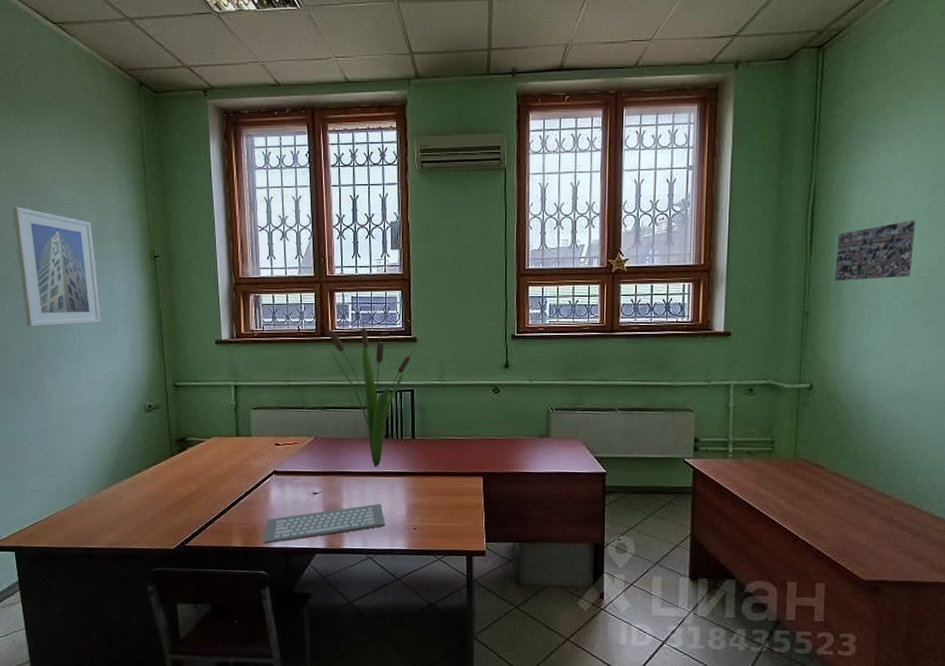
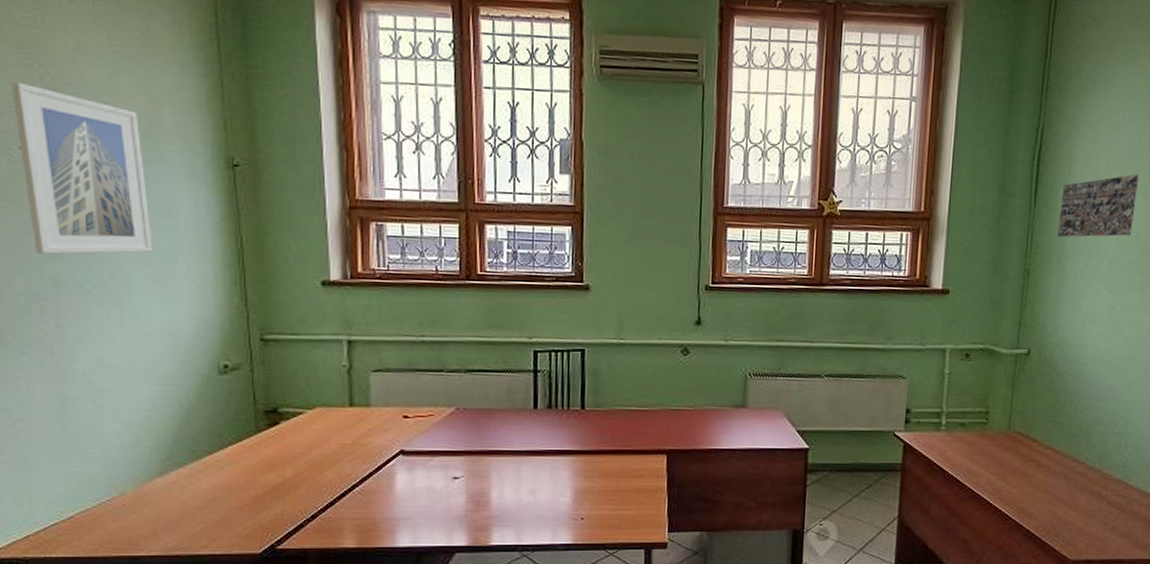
computer keyboard: present [263,503,385,544] -> none [385,489,545,543]
plant: present [319,317,420,466] -> none [464,255,593,443]

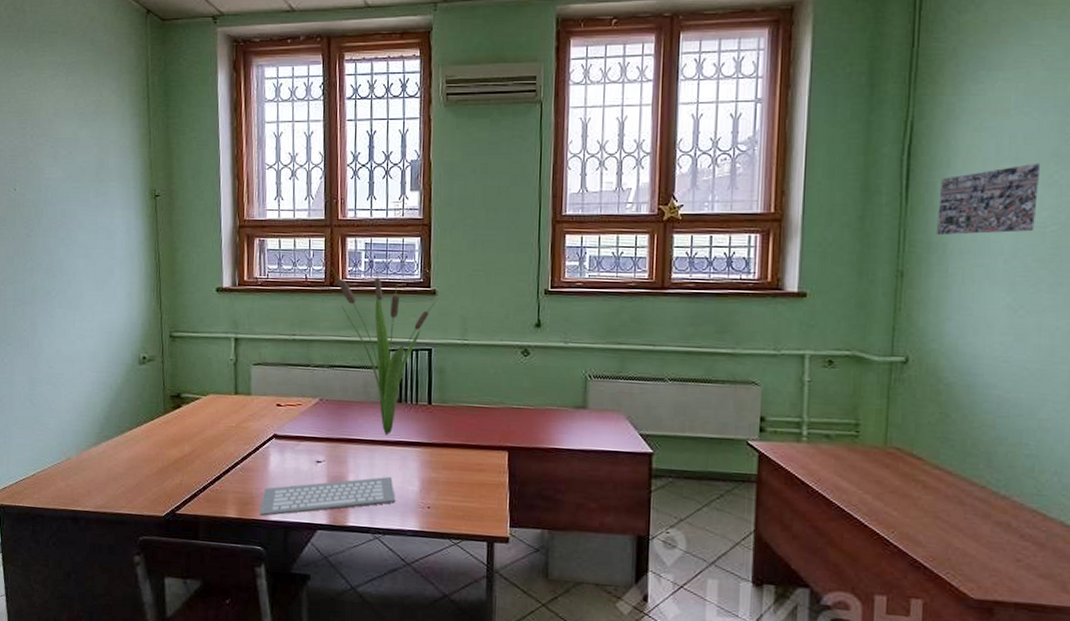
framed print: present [11,82,153,254] -> none [12,141,98,269]
computer keyboard: none [385,489,545,543] -> present [259,476,395,516]
plant: none [464,255,593,443] -> present [329,264,440,434]

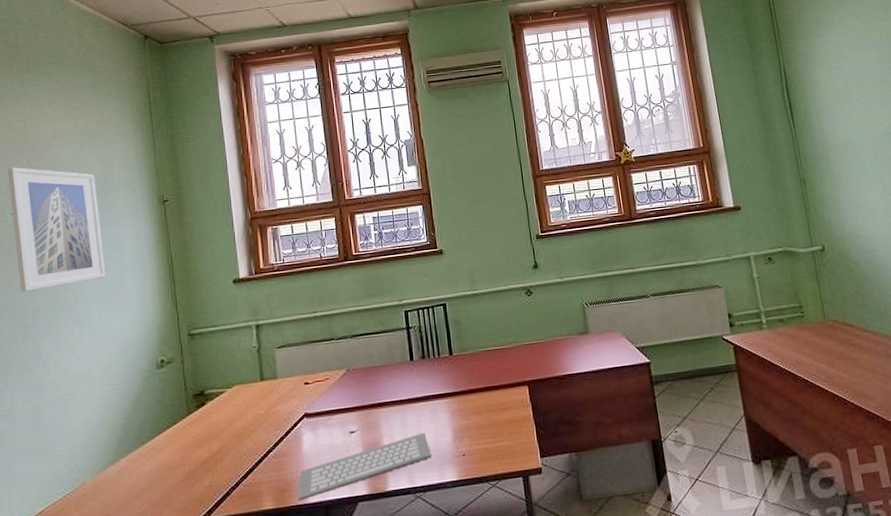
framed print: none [12,141,98,269] -> present [7,167,106,292]
plant: present [329,264,440,434] -> none [341,236,447,392]
map: present [937,162,1041,235] -> none [813,88,884,148]

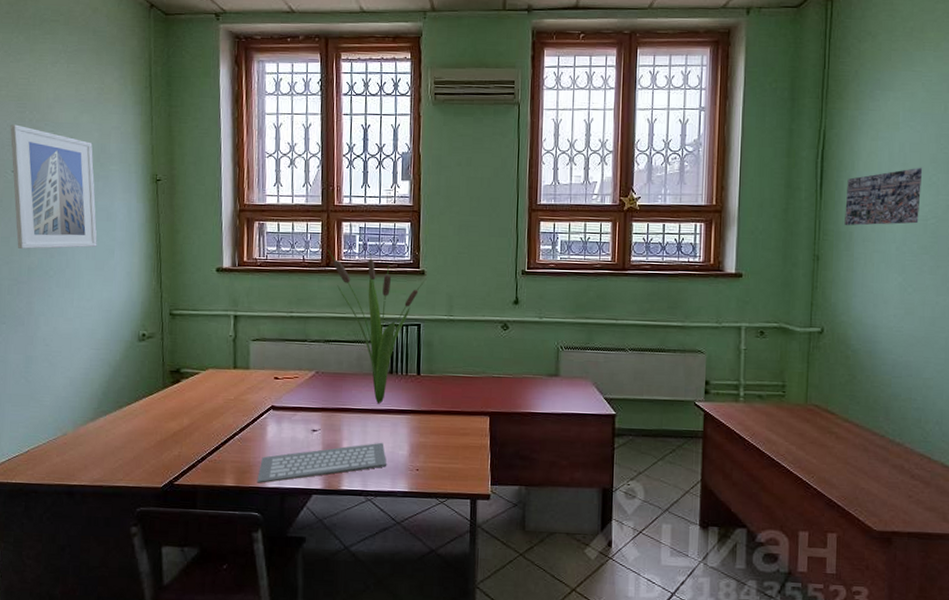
plant: none [341,236,447,392] -> present [325,246,428,403]
map: none [813,88,884,148] -> present [845,167,923,226]

